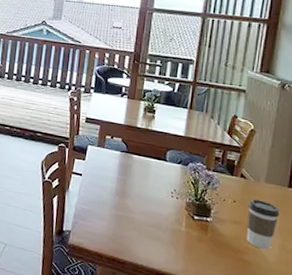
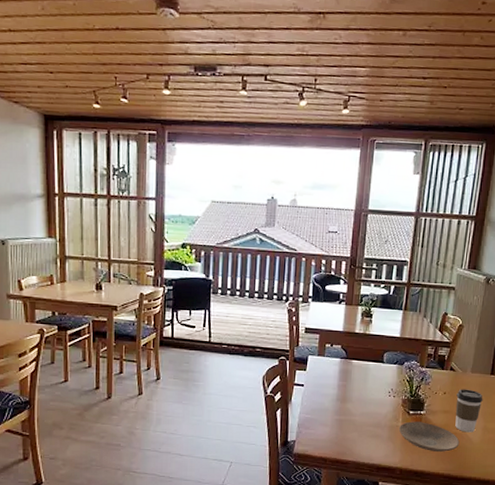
plate: none [181,227,252,268] -> present [398,421,460,452]

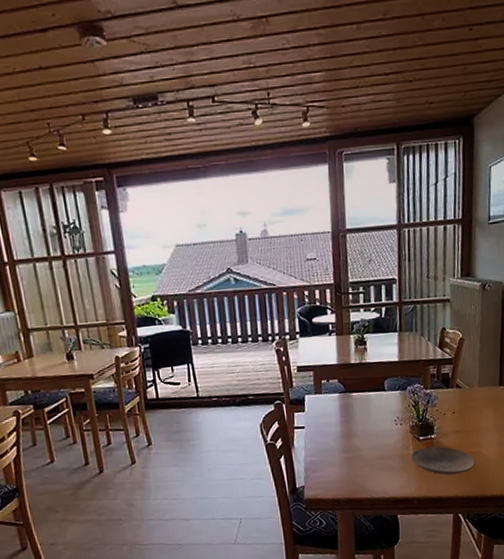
coffee cup: present [455,389,483,433] -> none [466,404,495,450]

